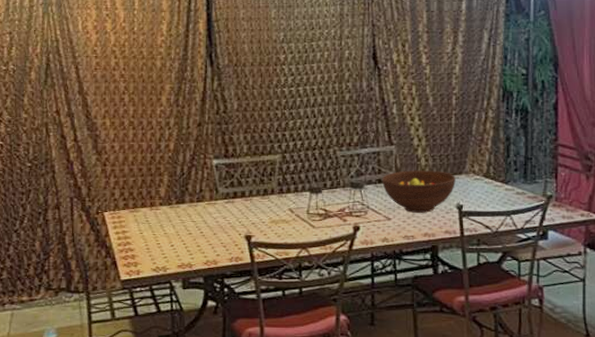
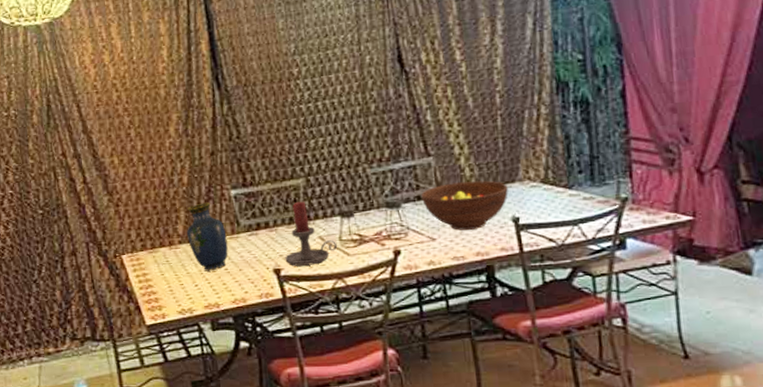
vase: none [168,169,205,233] -> present [187,202,228,272]
candle holder: none [256,175,305,234] -> present [285,201,338,266]

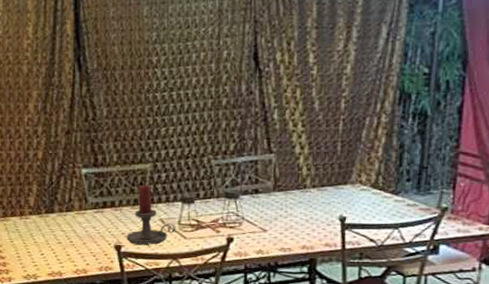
vase: present [187,202,228,272] -> none [38,178,74,242]
fruit bowl: present [421,180,509,231] -> none [259,180,340,225]

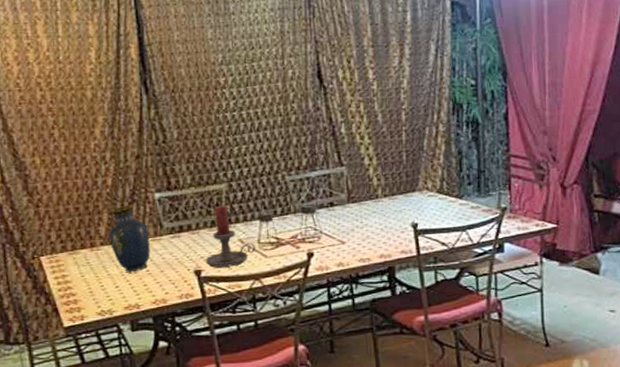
vase: none [38,178,74,242] -> present [109,204,150,273]

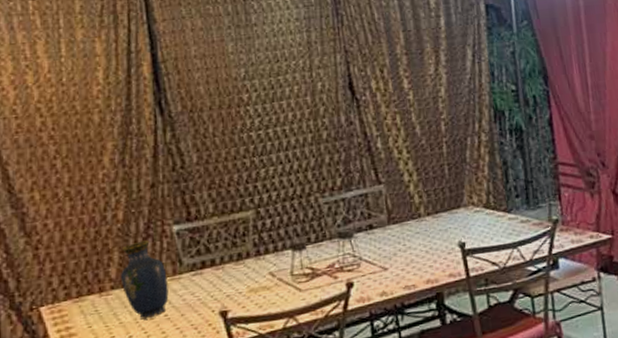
candle holder: present [206,205,256,268] -> none [232,234,289,307]

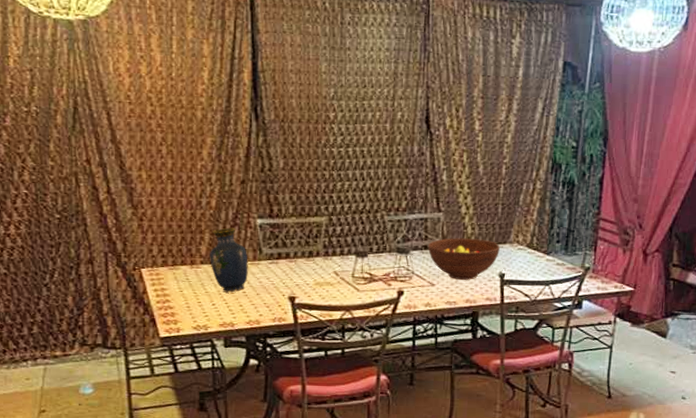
fruit bowl: none [373,207,455,259] -> present [428,238,500,280]

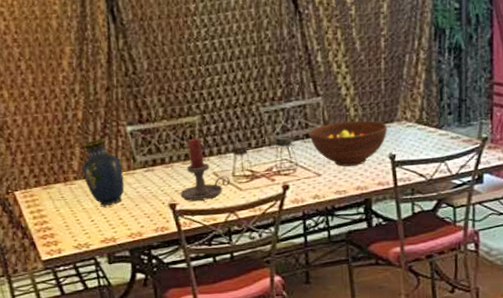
candle holder: none [300,237,350,297] -> present [180,138,231,201]

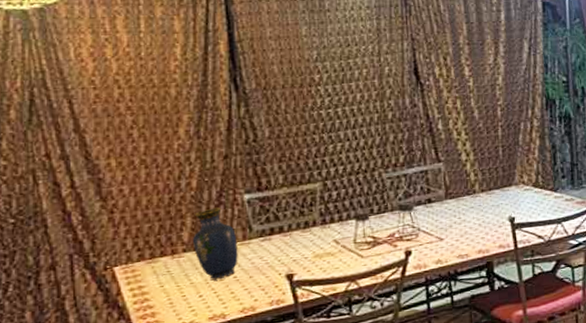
candle holder: present [180,138,231,201] -> none [298,205,352,271]
fruit bowl: present [310,120,387,167] -> none [432,184,506,231]

